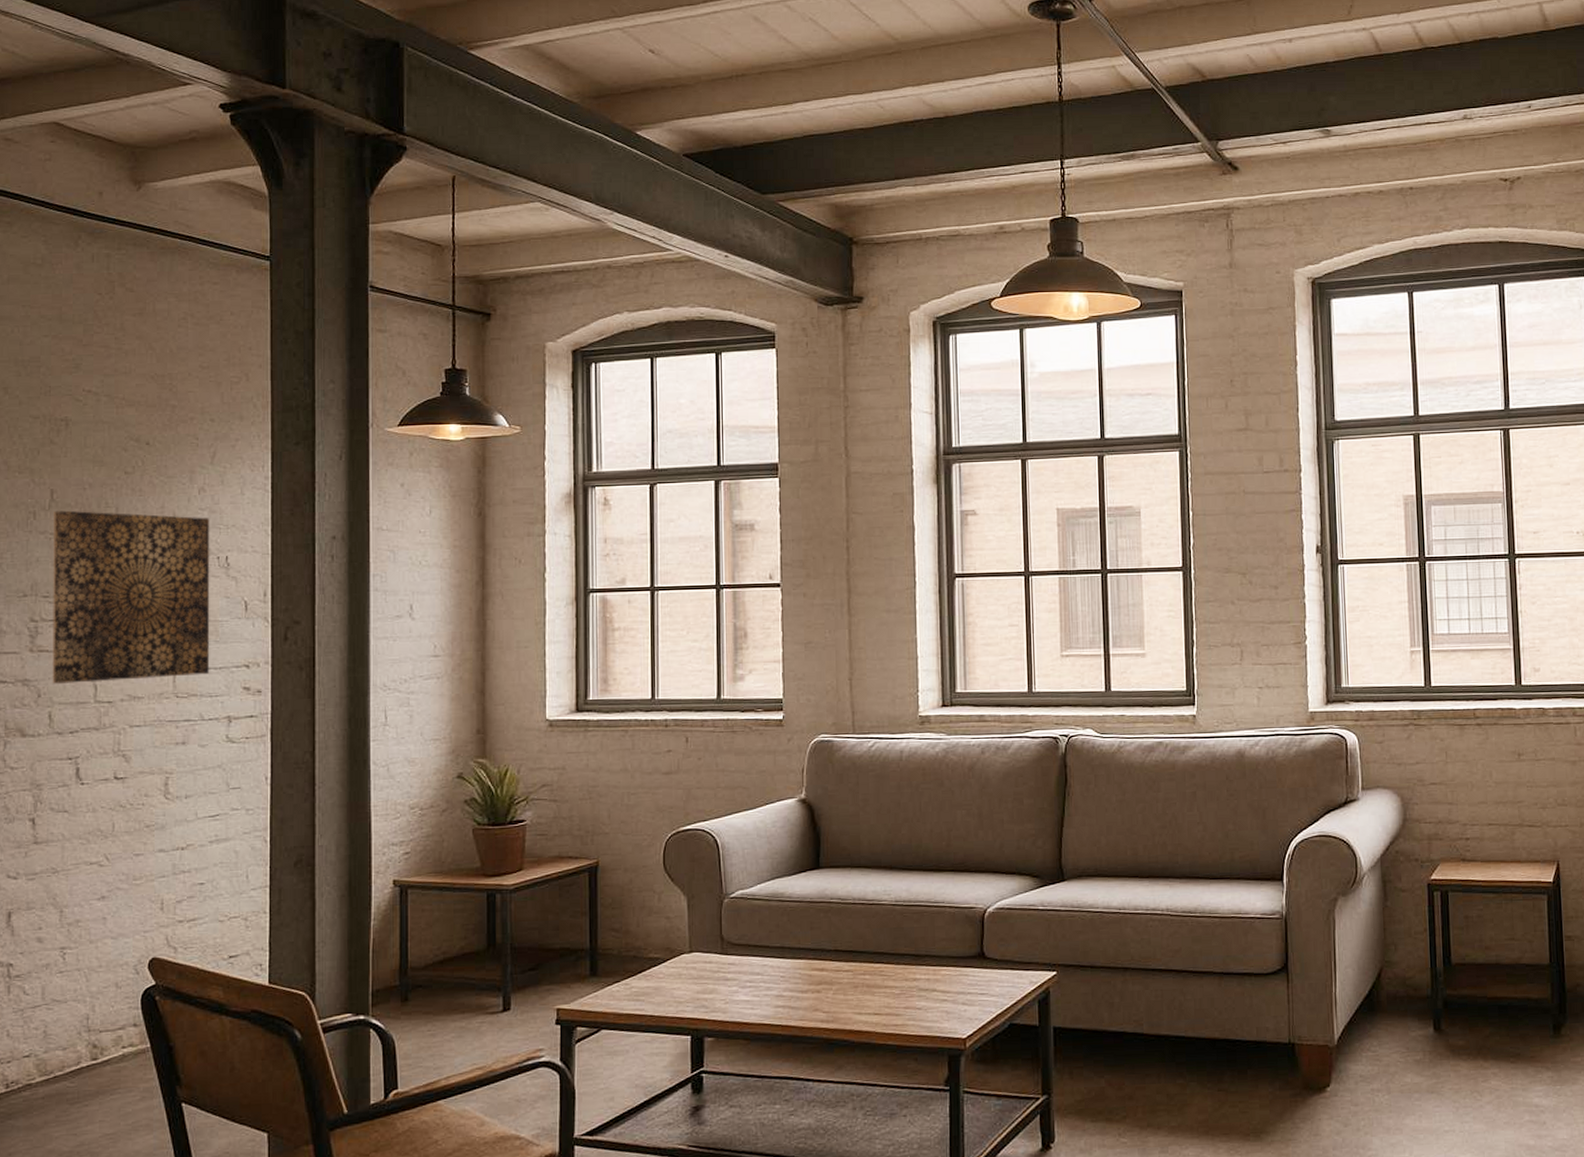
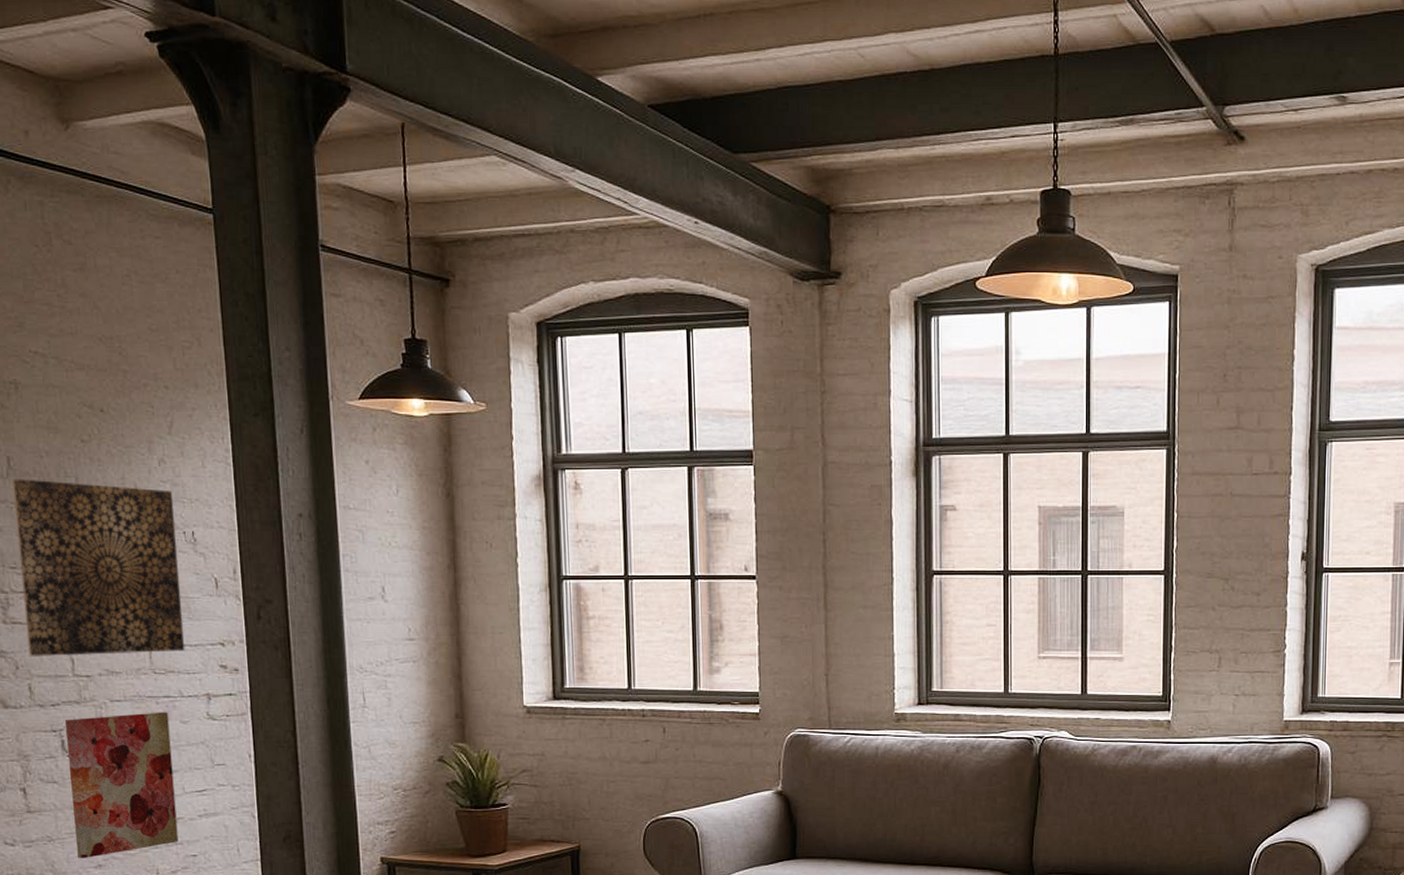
wall art: none [81,736,187,890] -> present [64,712,179,858]

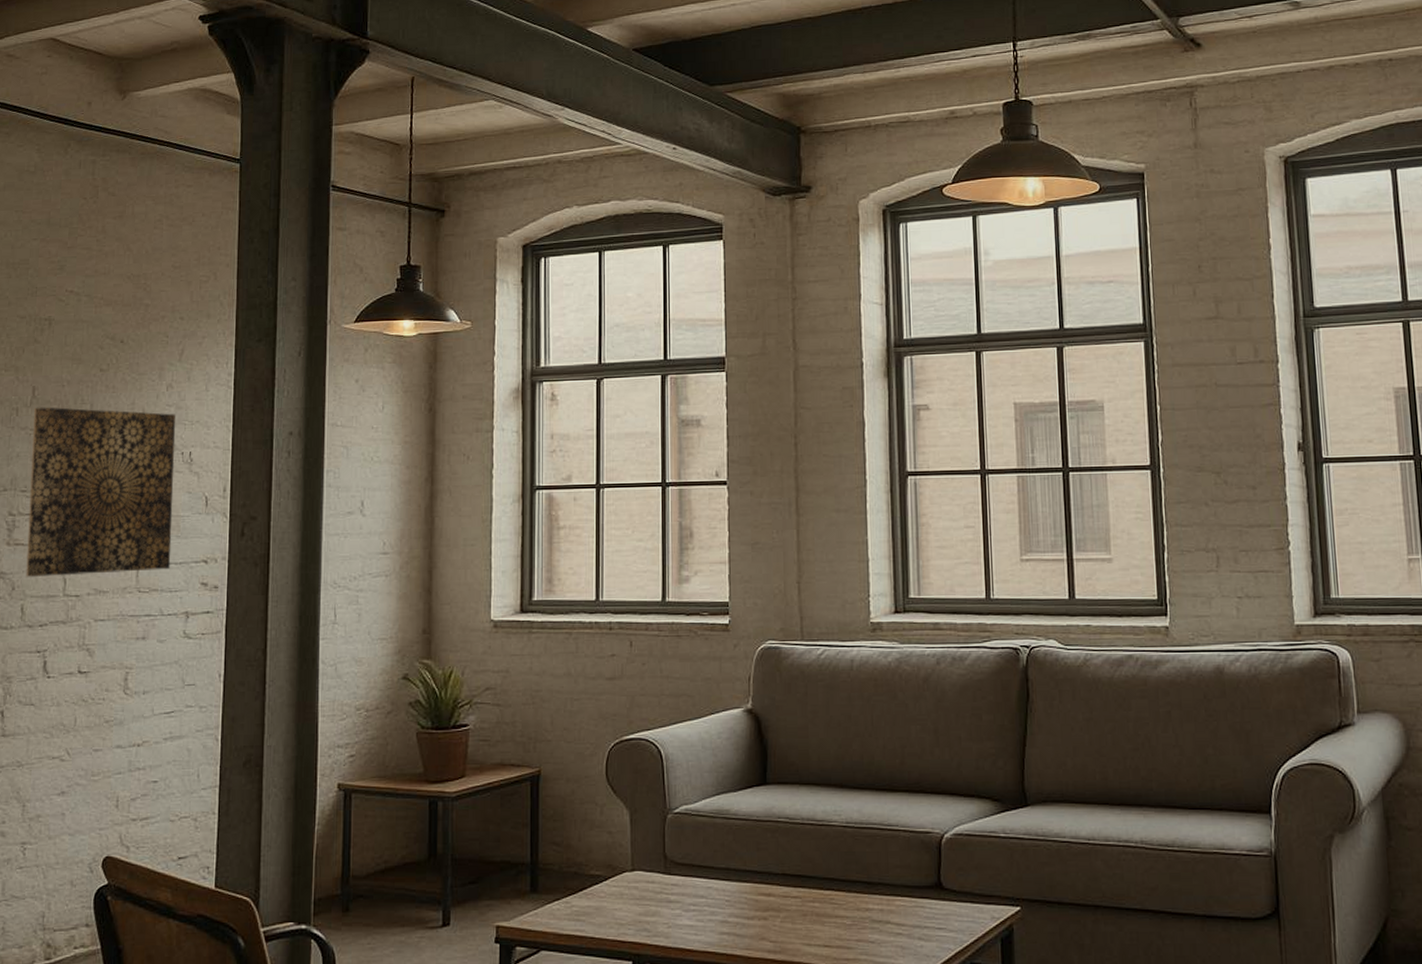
wall art: present [64,712,179,858] -> none [43,631,147,785]

